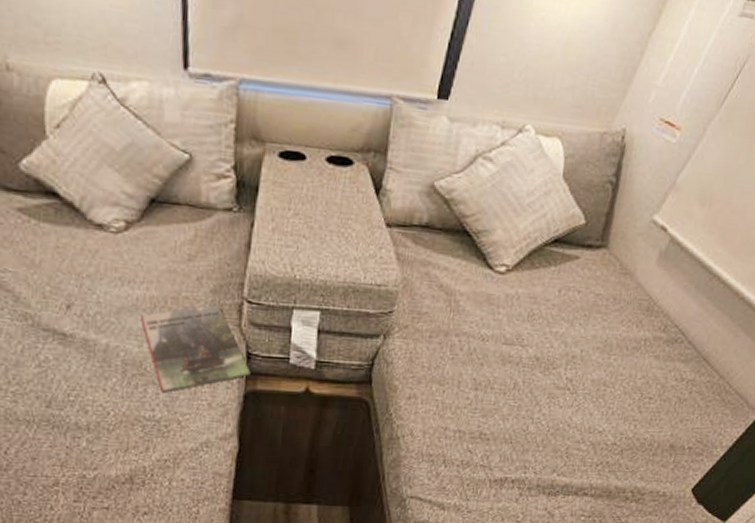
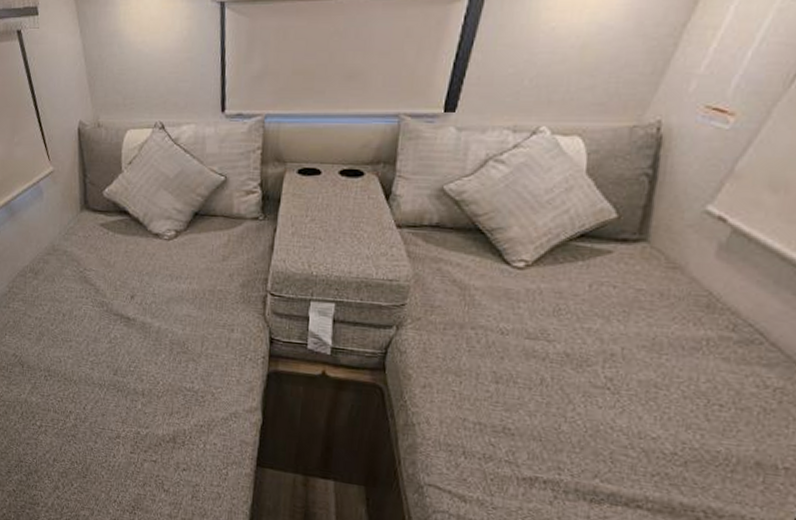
magazine: present [141,305,251,393] -> none [185,296,273,369]

